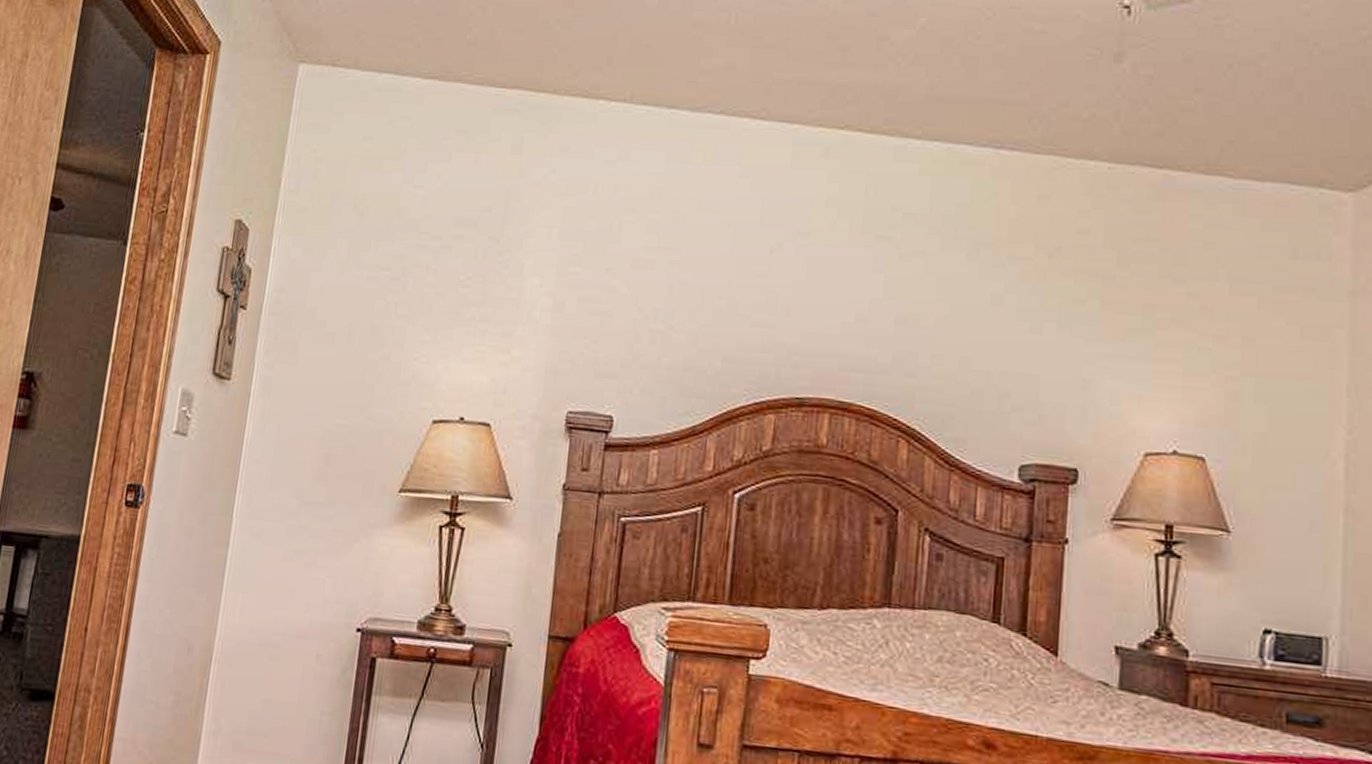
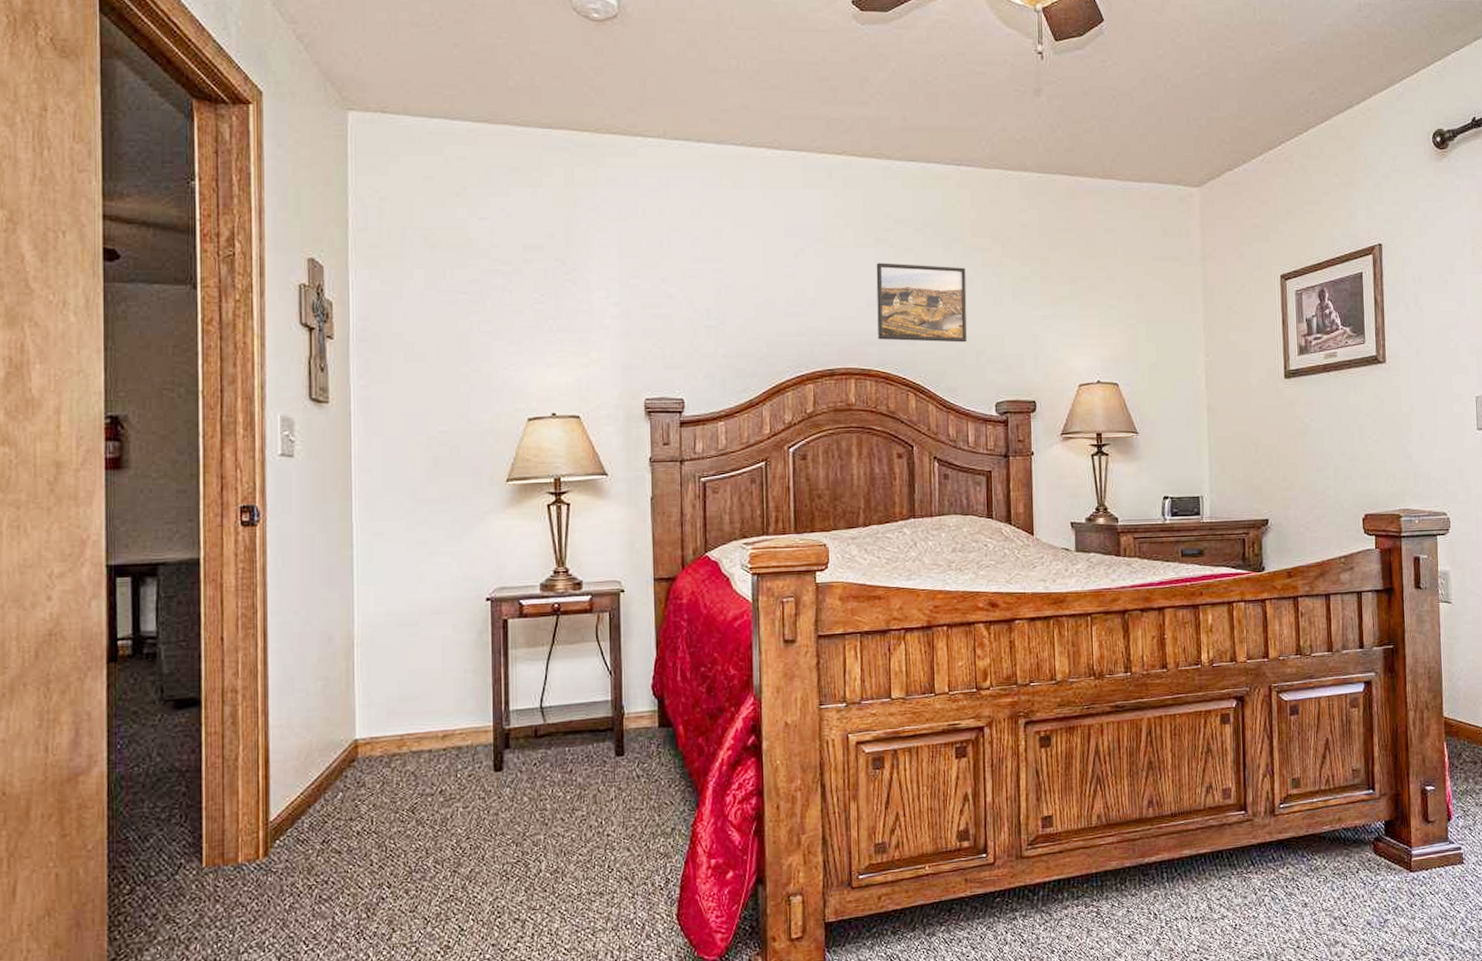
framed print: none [866,267,995,380] -> present [876,262,968,343]

